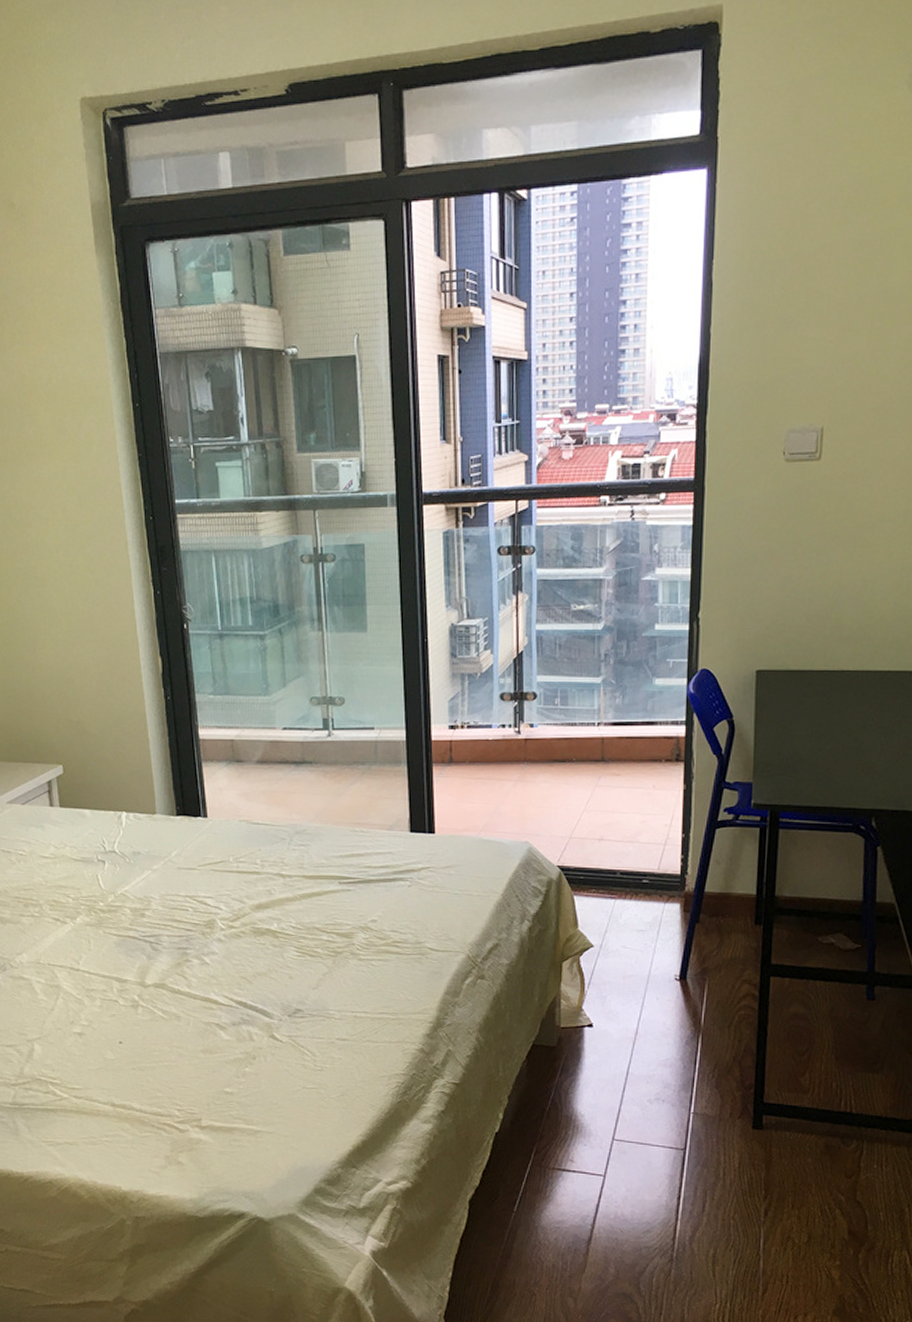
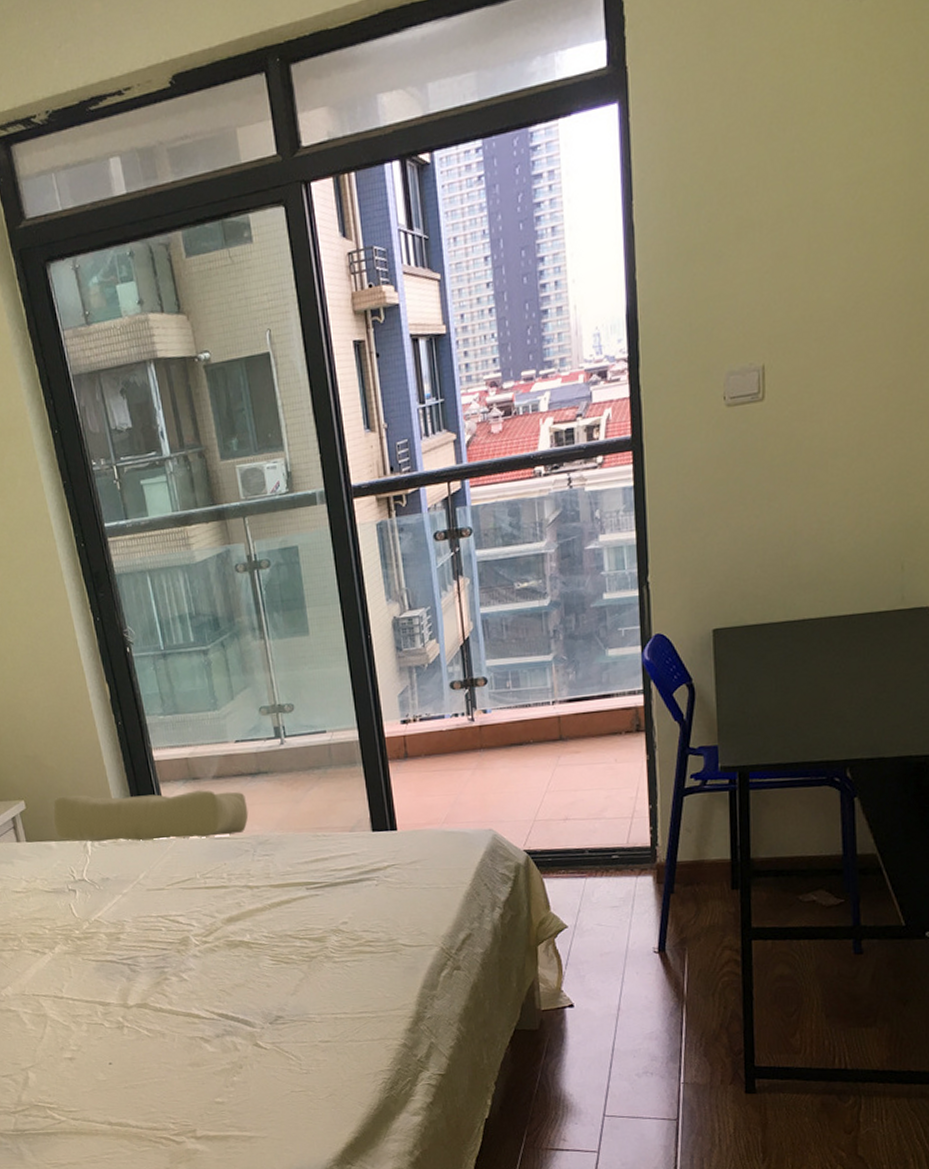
seat cushion: none [89,765,289,822] -> present [52,790,249,843]

